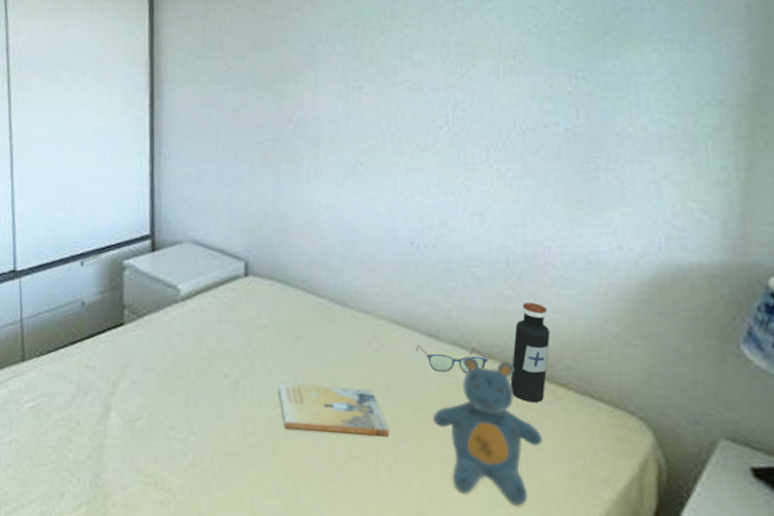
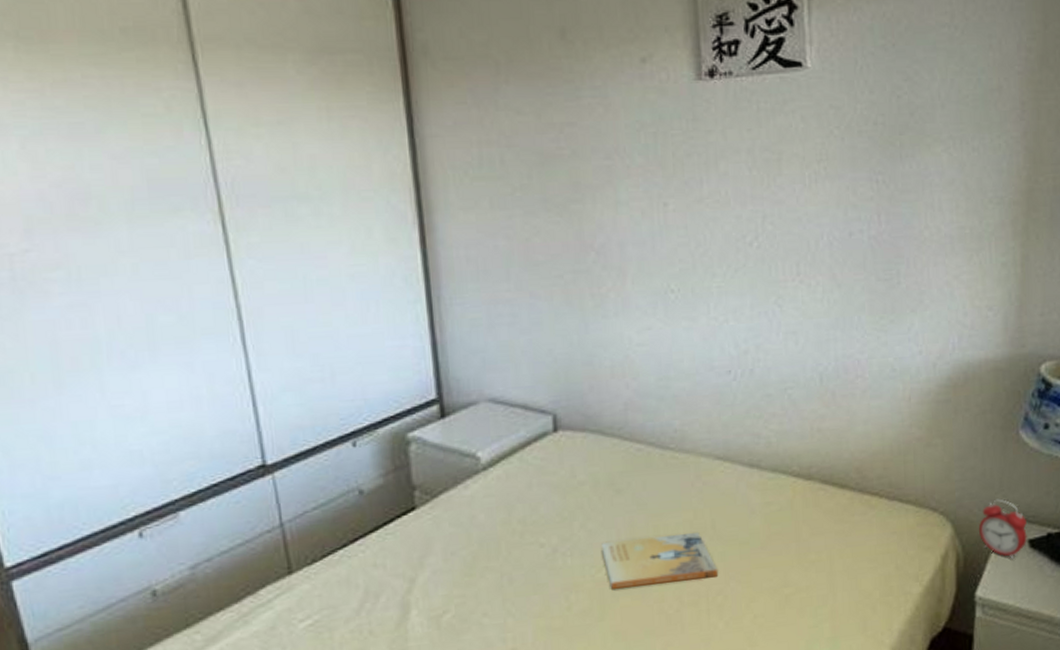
glasses: present [416,345,488,373] -> none [739,471,808,502]
stuffed animal: present [432,356,543,505] -> none [758,480,860,617]
water bottle: present [510,303,551,403] -> none [829,417,863,517]
alarm clock: none [686,415,750,487] -> present [978,498,1027,560]

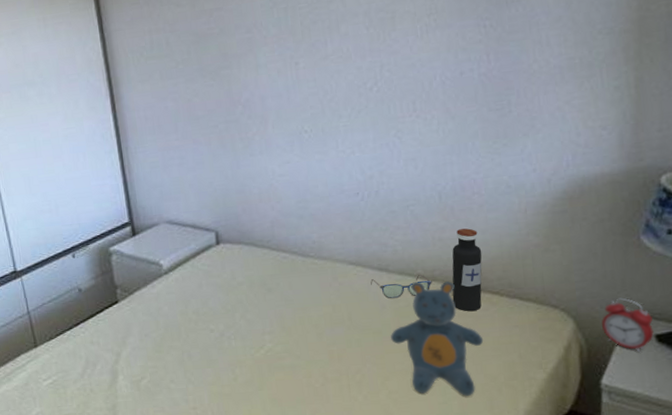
book: present [601,531,719,590] -> none [258,322,356,367]
glasses: none [739,471,808,502] -> present [370,274,432,299]
stuffed animal: none [758,480,860,617] -> present [390,281,484,396]
water bottle: none [829,417,863,517] -> present [452,228,482,312]

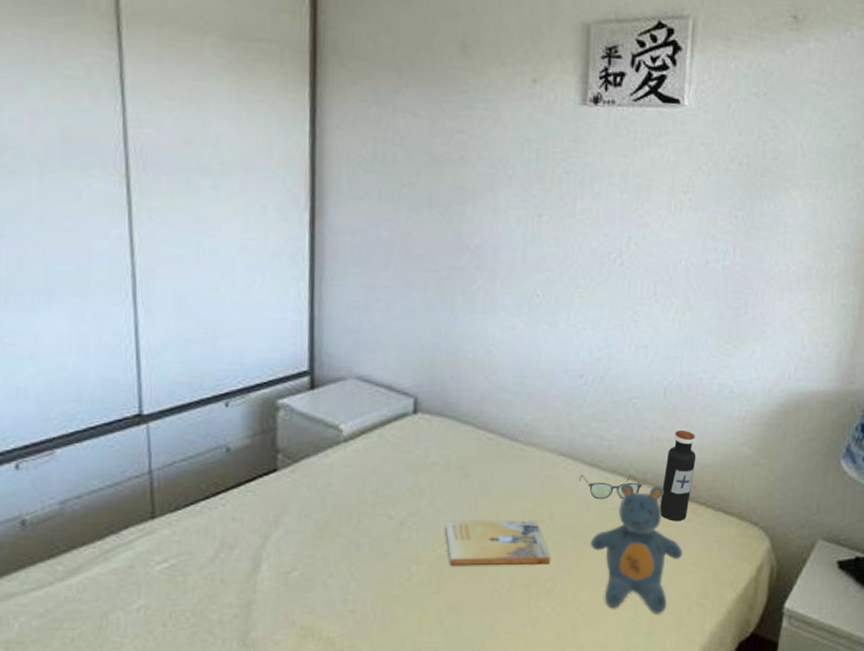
book: none [258,322,356,367] -> present [445,520,551,566]
alarm clock: present [601,297,654,353] -> none [793,520,838,578]

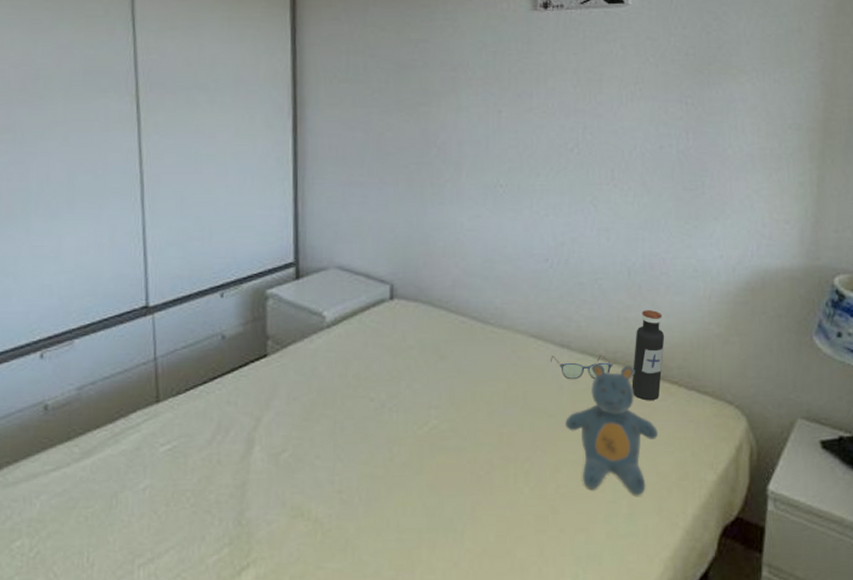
book: present [445,520,551,566] -> none [424,401,527,447]

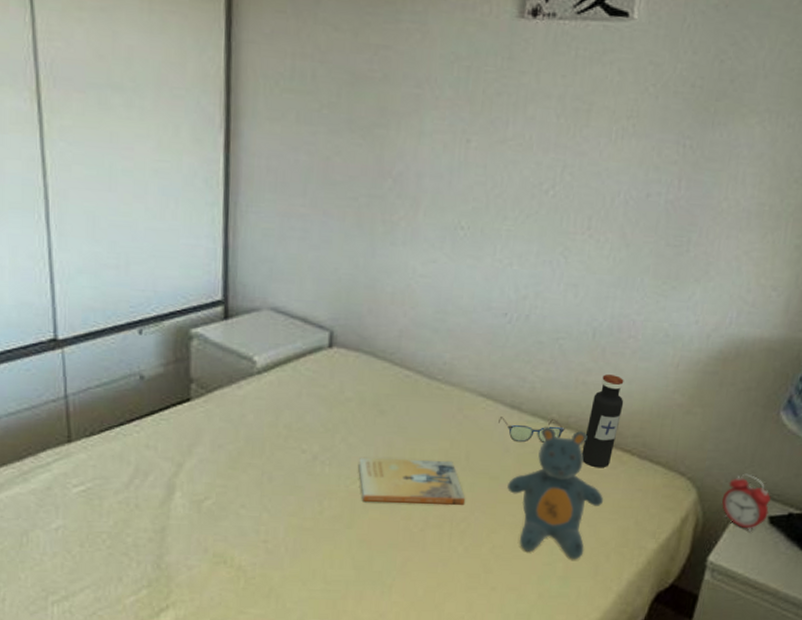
book: none [424,401,527,447] -> present [358,458,466,505]
alarm clock: none [772,398,819,459] -> present [721,473,771,533]

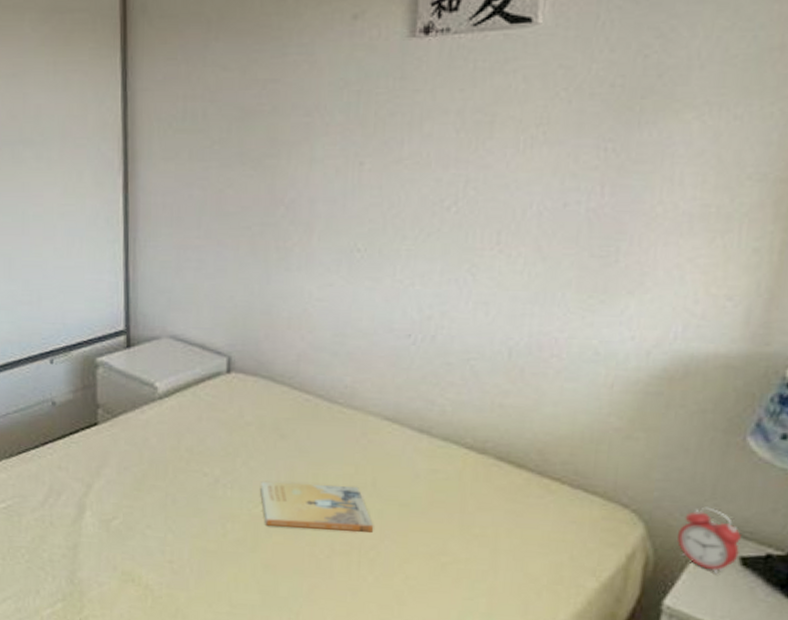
glasses: present [498,417,565,443] -> none [406,441,482,469]
stuffed animal: present [506,427,604,559] -> none [418,452,531,595]
water bottle: present [581,374,624,468] -> none [502,396,549,497]

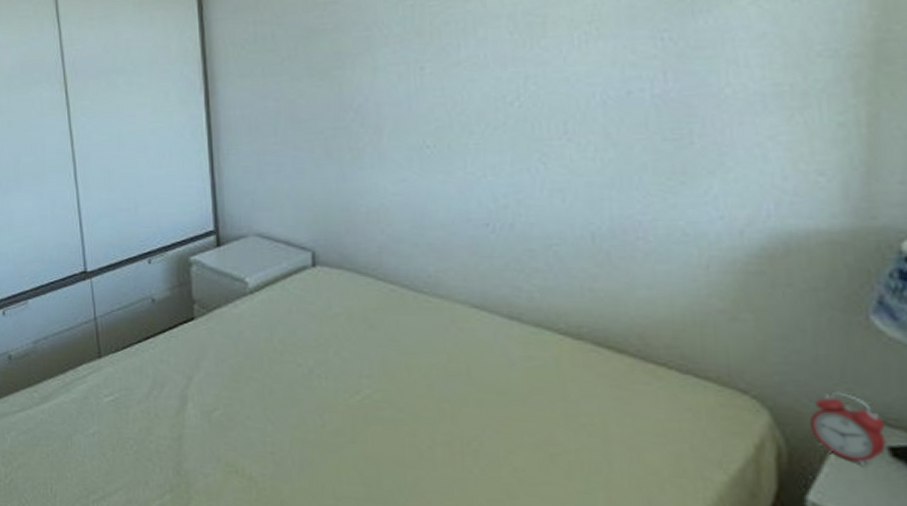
book: present [260,482,374,532] -> none [354,372,474,422]

